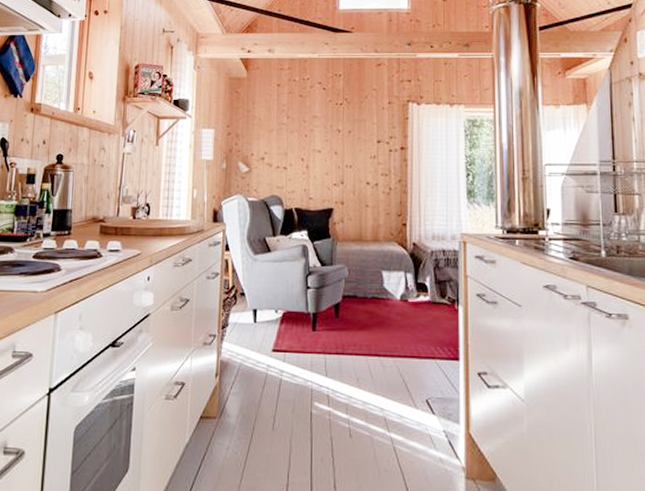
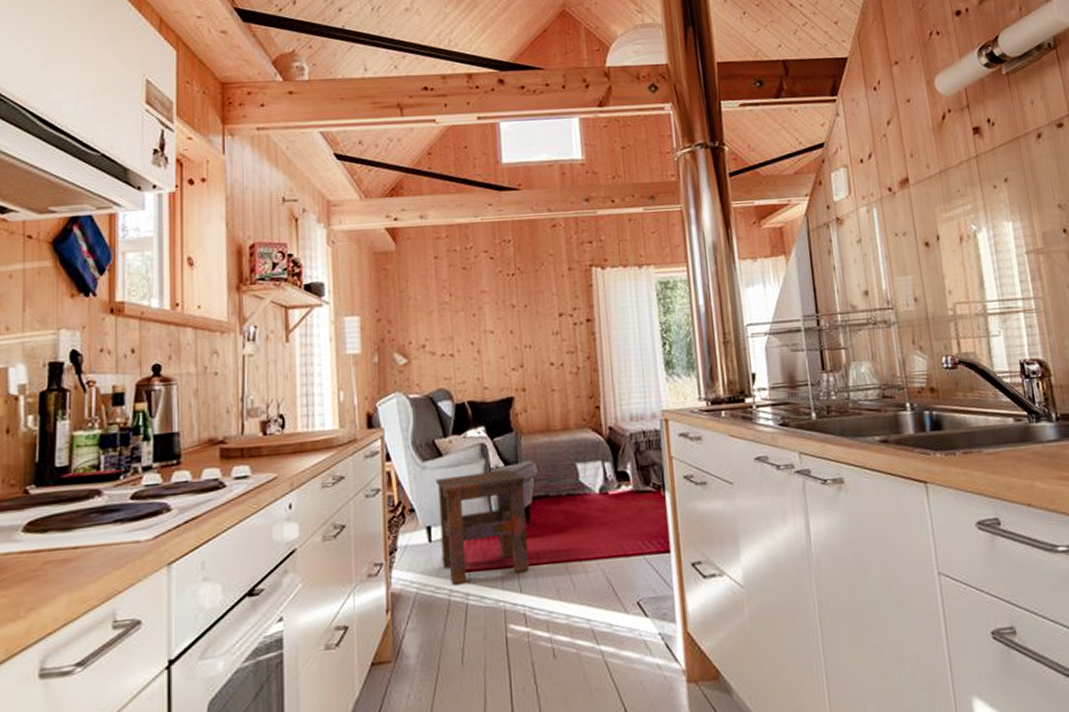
side table: none [263,269,338,362] -> present [436,469,530,585]

